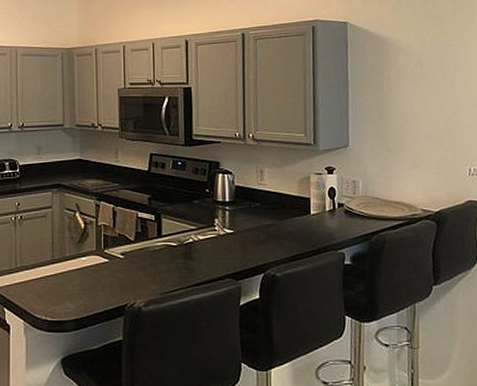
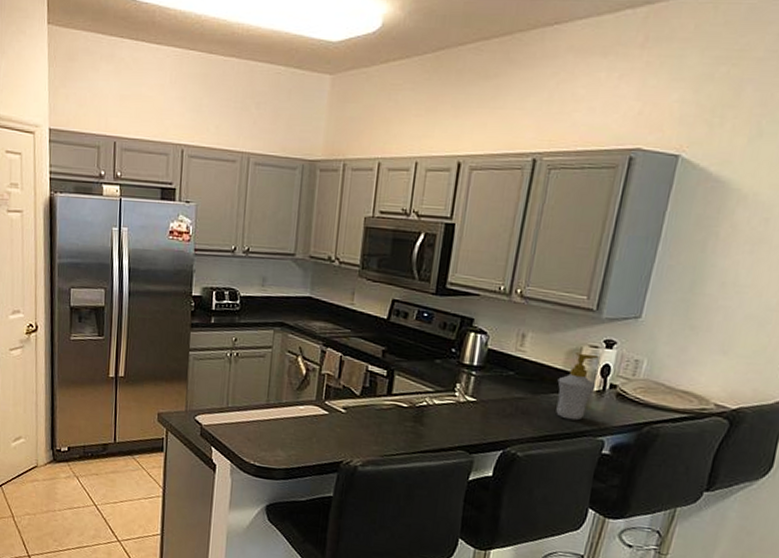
soap bottle: none [296,180,327,238] -> present [556,352,599,421]

